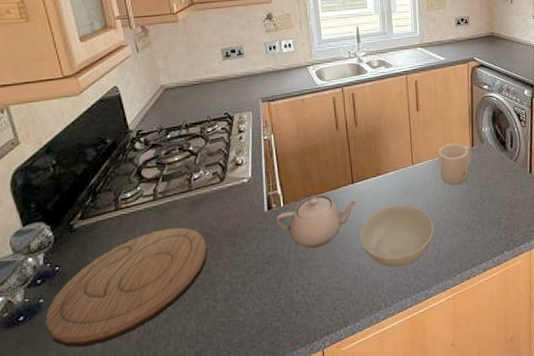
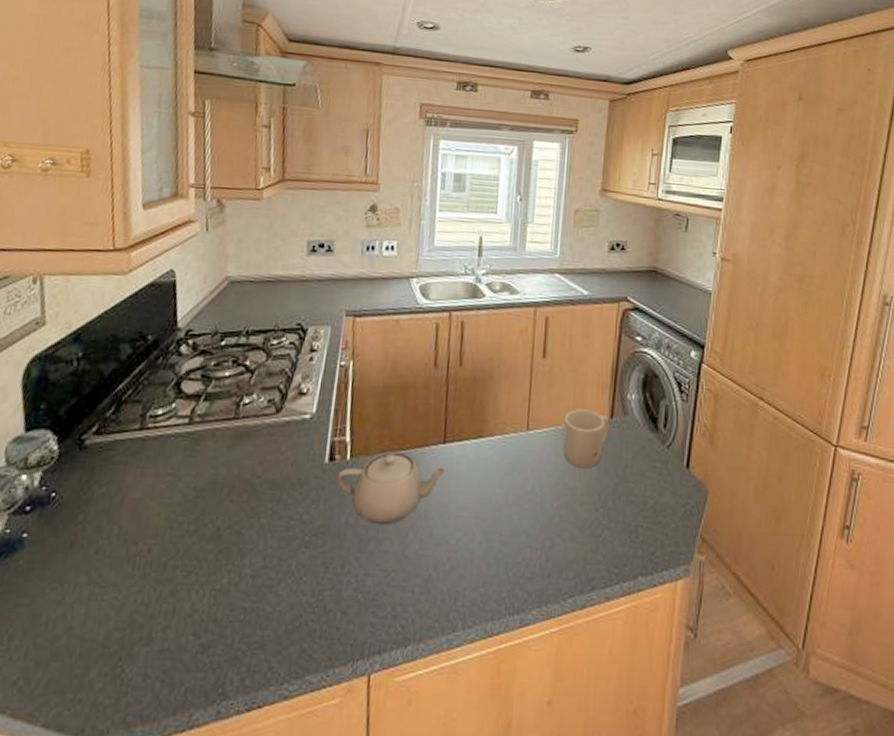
cutting board: present [46,227,208,348] -> none [23,465,244,610]
bowl: present [359,204,434,268] -> none [442,482,545,573]

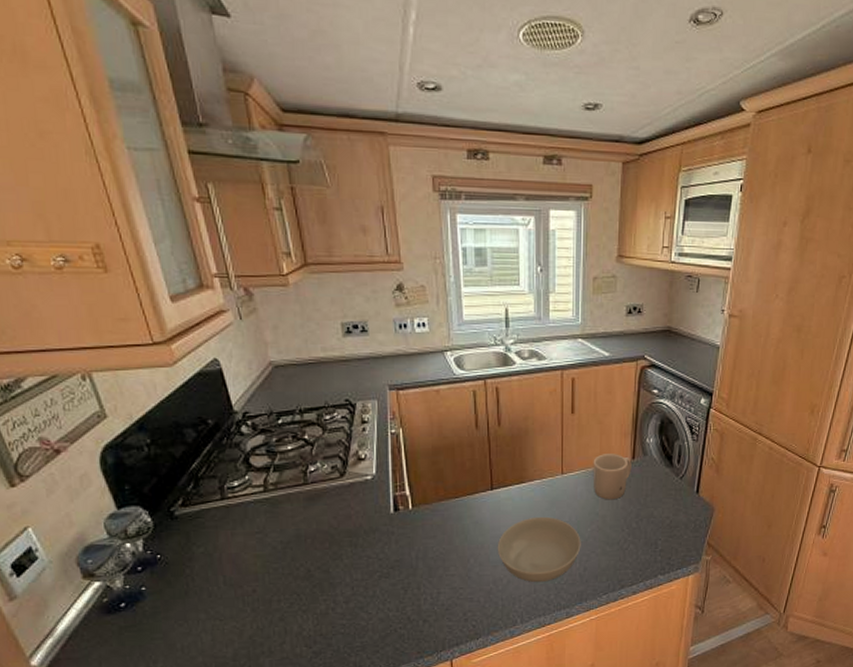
teapot: present [336,451,449,526] -> none [403,500,498,556]
bowl: none [442,482,545,573] -> present [497,516,581,583]

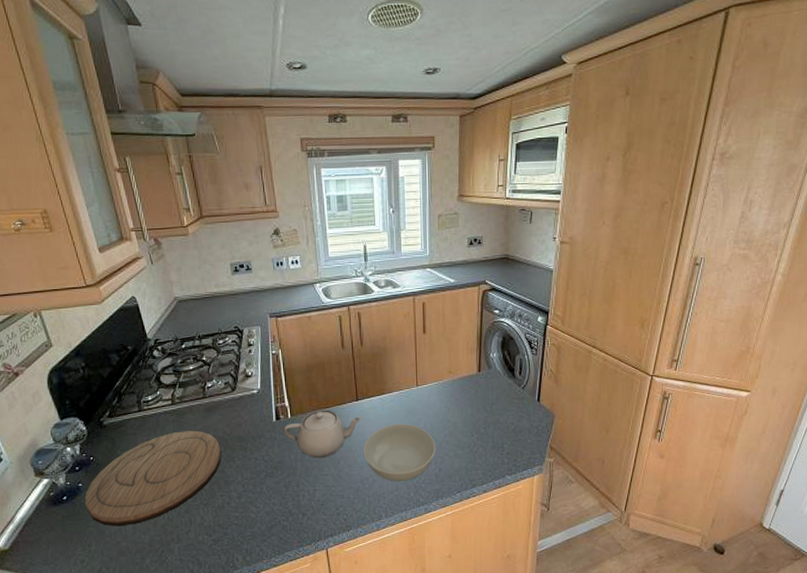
cutting board: none [149,523,326,639] -> present [85,430,222,527]
teapot: none [403,500,498,556] -> present [283,410,363,459]
mug: present [593,454,632,500] -> none [443,367,478,409]

